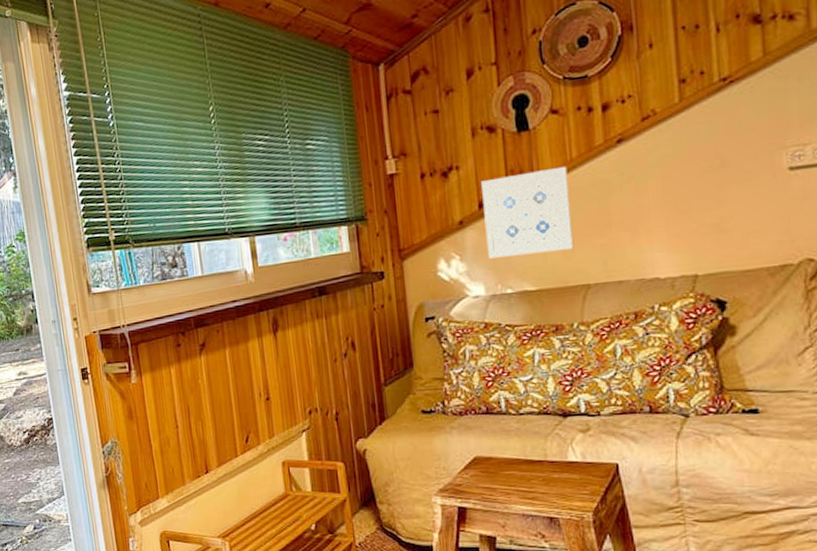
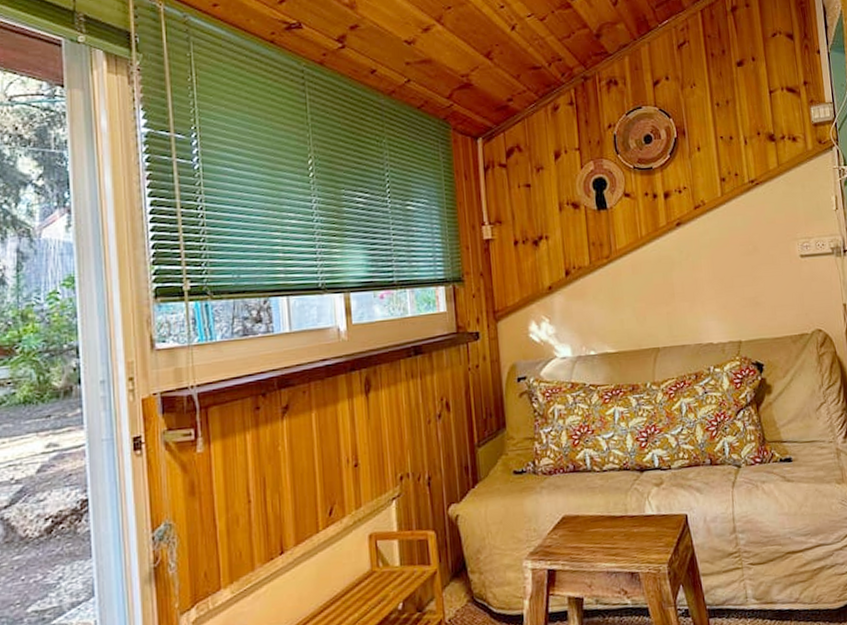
wall art: present [481,166,575,259] -> none [567,242,646,322]

